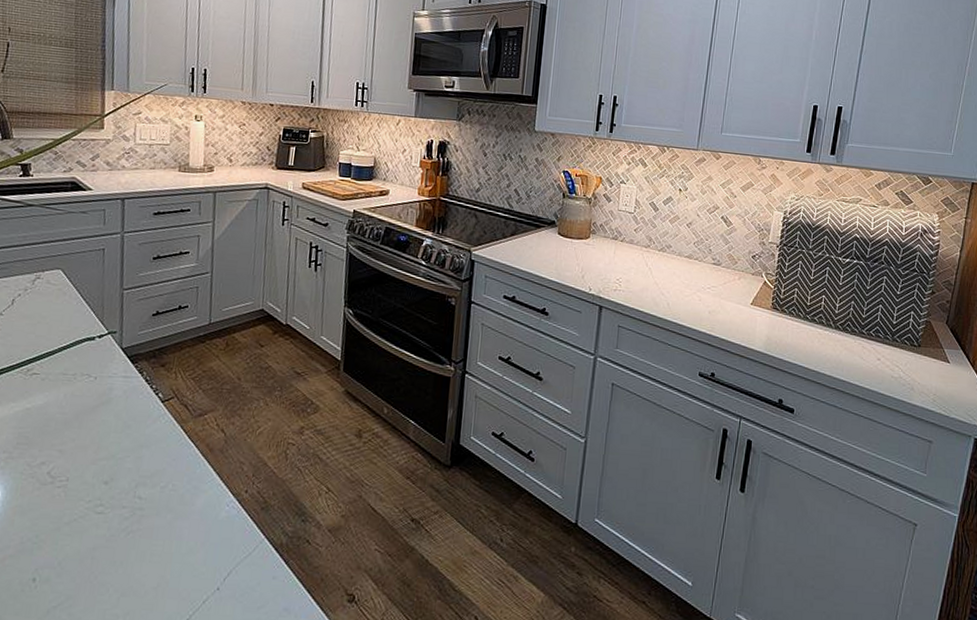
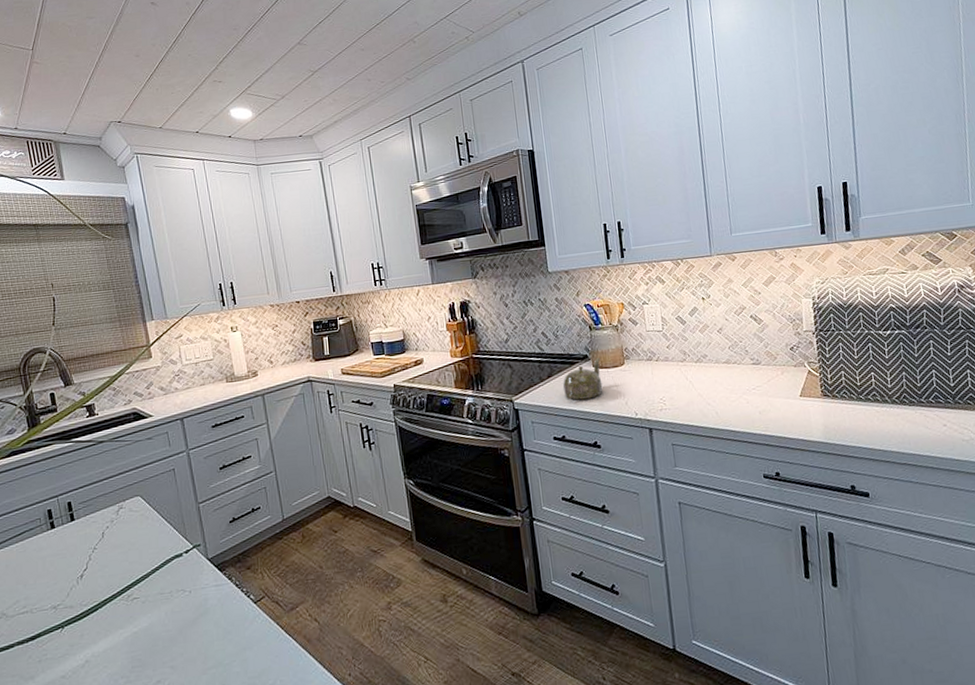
teapot: none [523,226,567,265] -> present [562,358,603,400]

